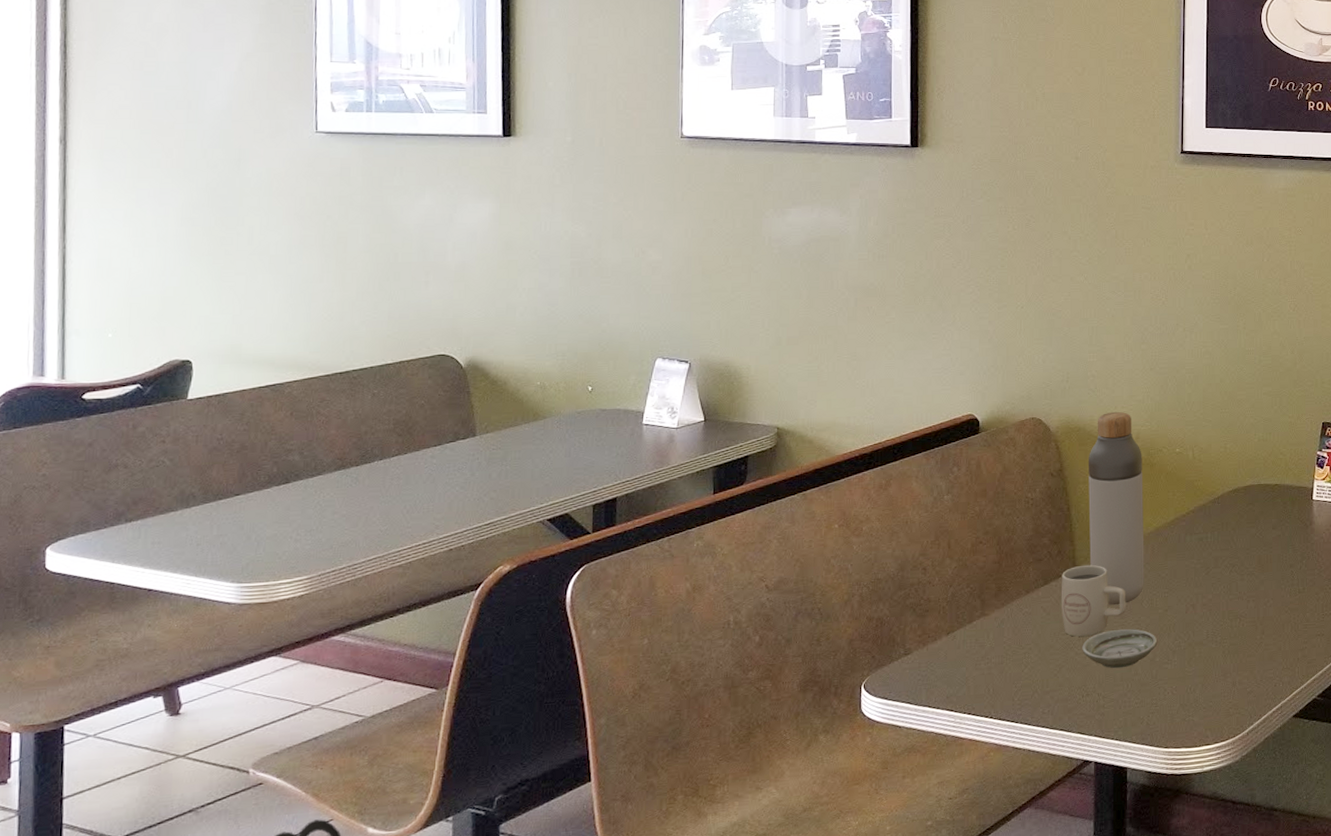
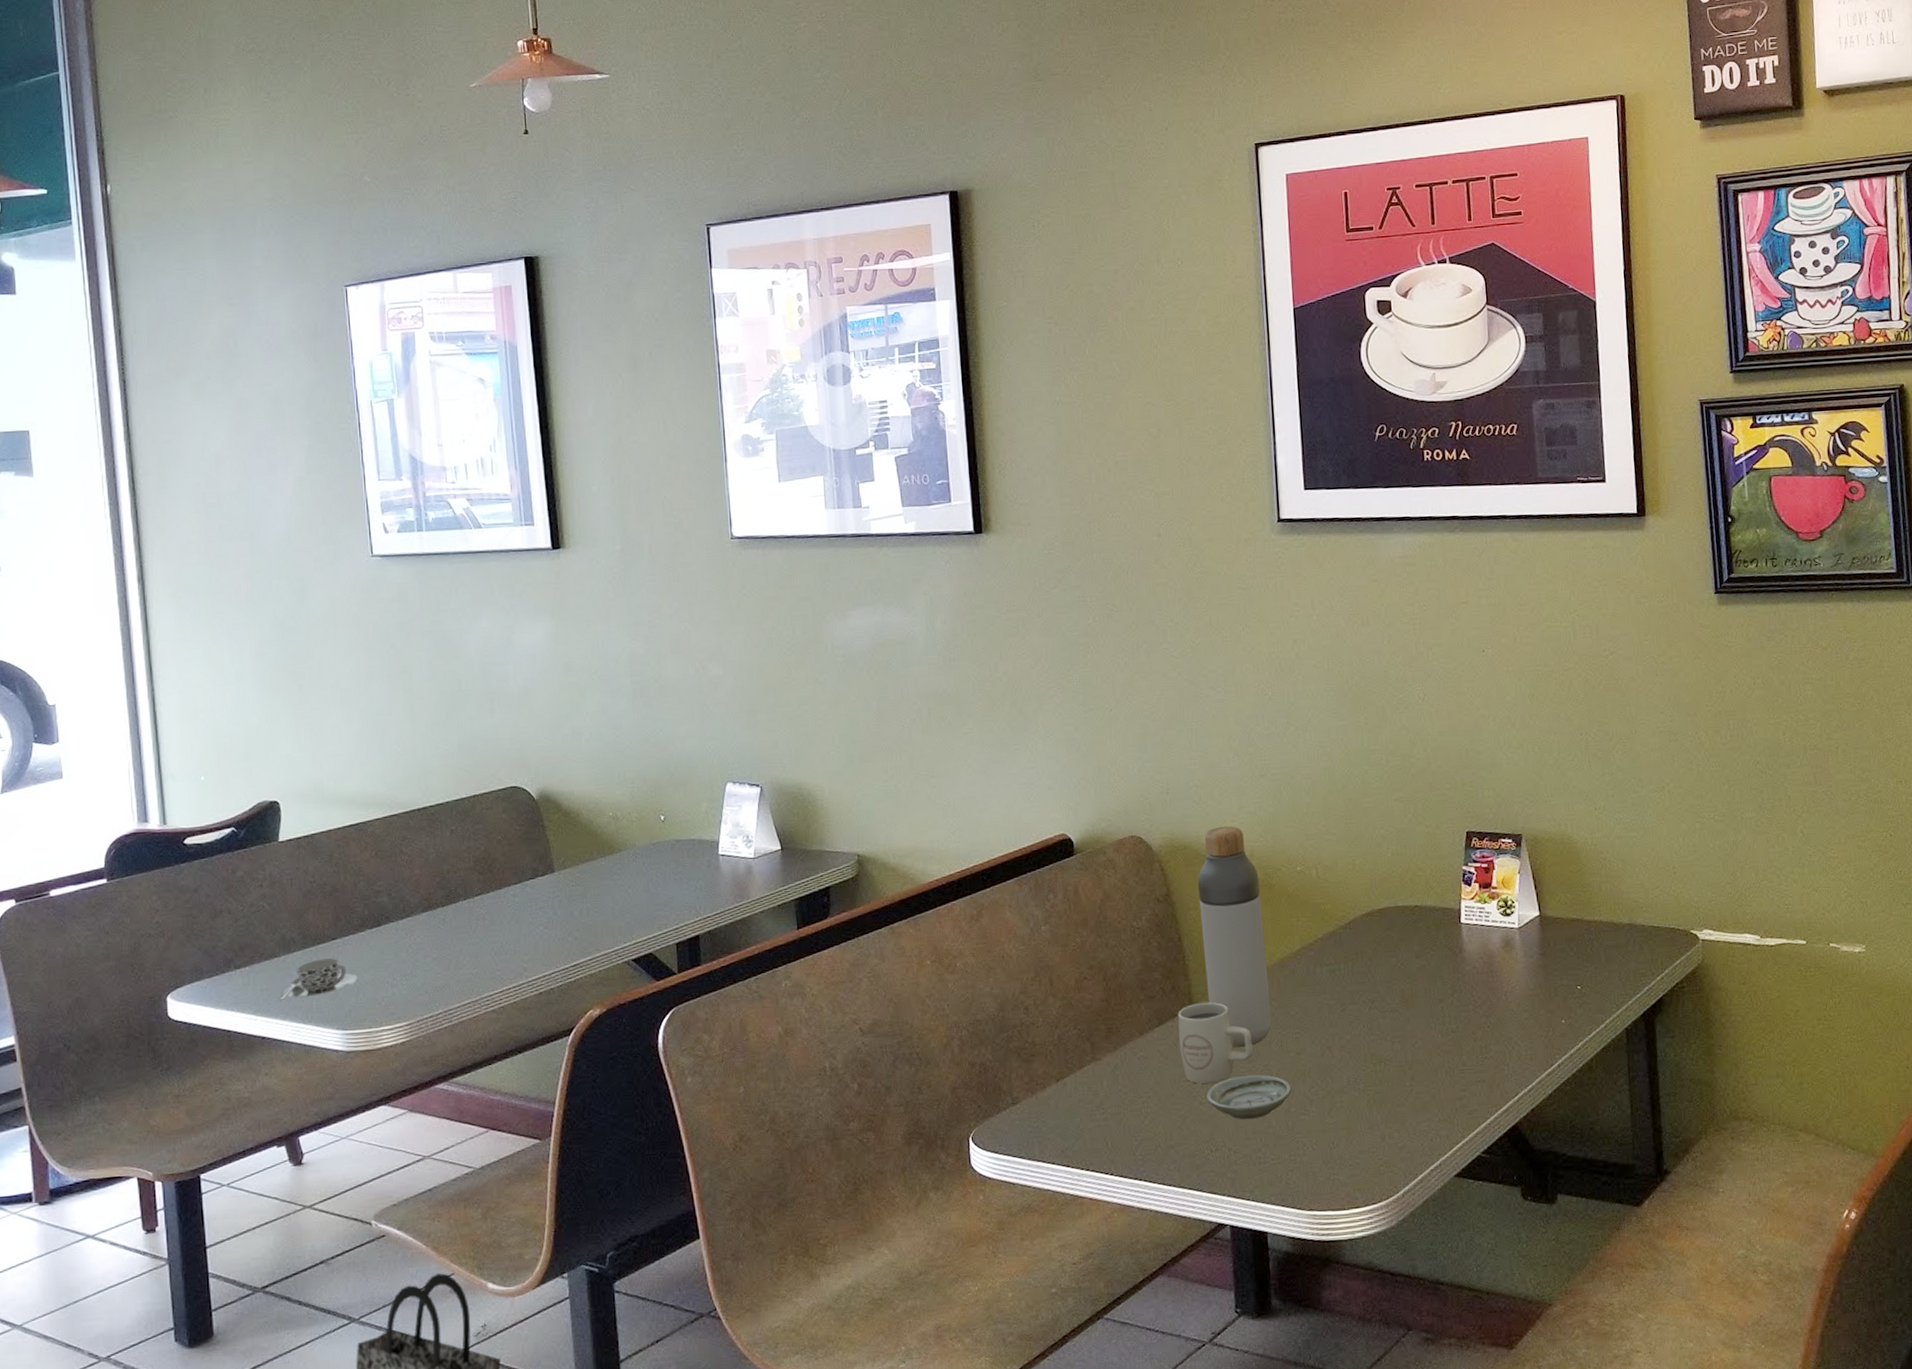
teacup: none [169,512,259,555] -> present [277,957,358,1002]

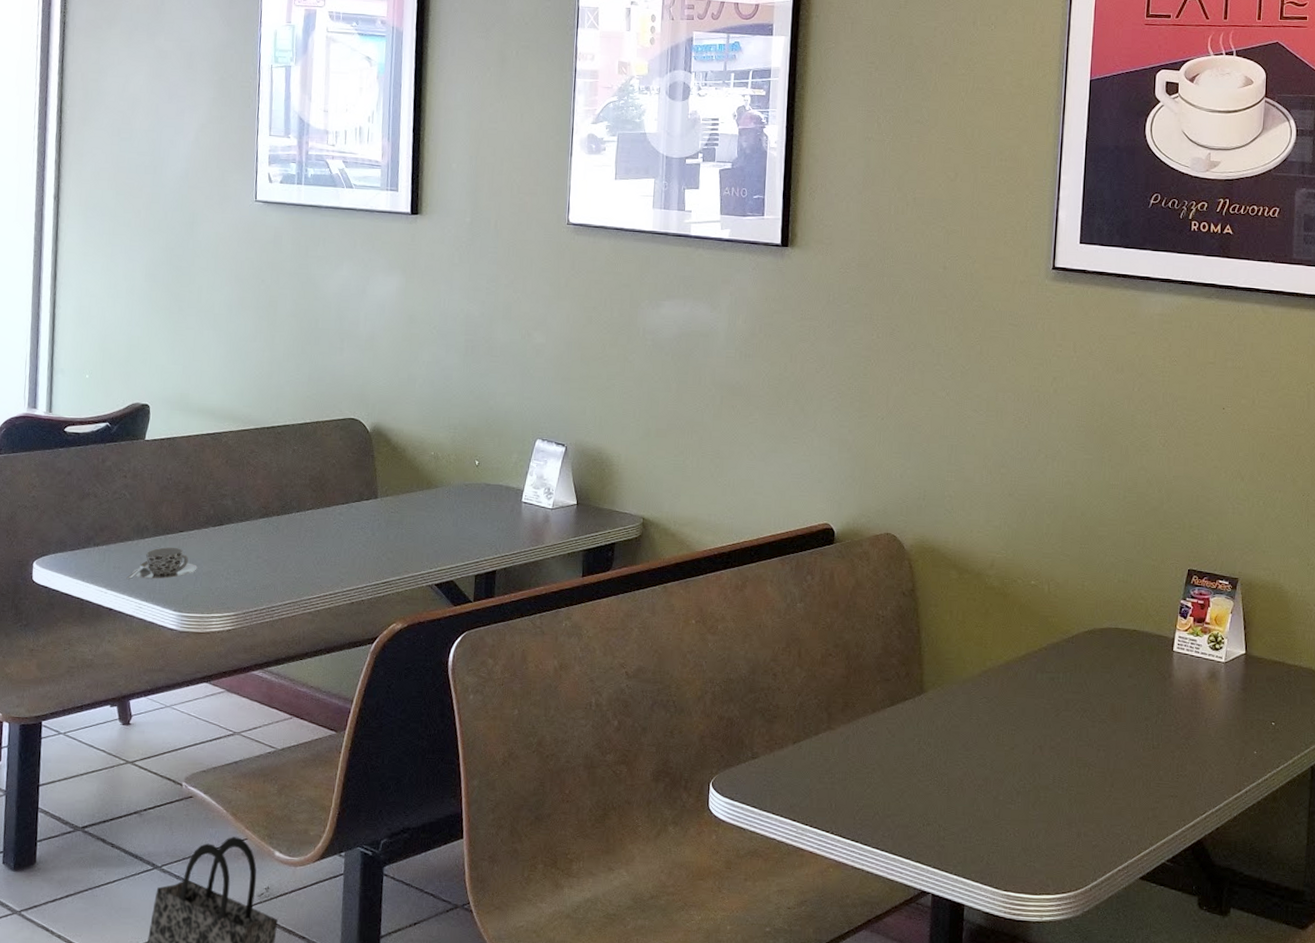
mug: present [1177,1001,1253,1084] -> none [906,690,973,764]
bottle: present [1198,825,1272,1048] -> none [937,535,996,737]
saucer: present [1206,1074,1292,1120] -> none [925,761,1002,802]

